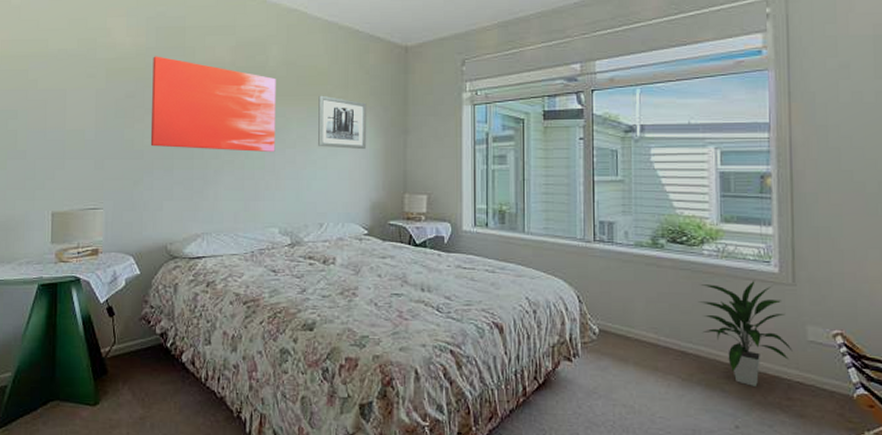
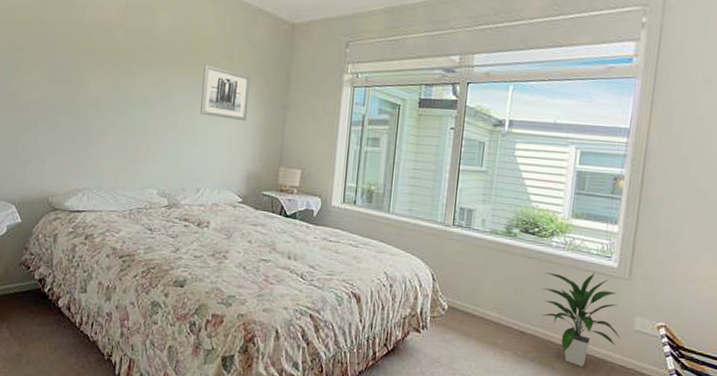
wall art: present [150,56,276,153] -> none [36,10,164,117]

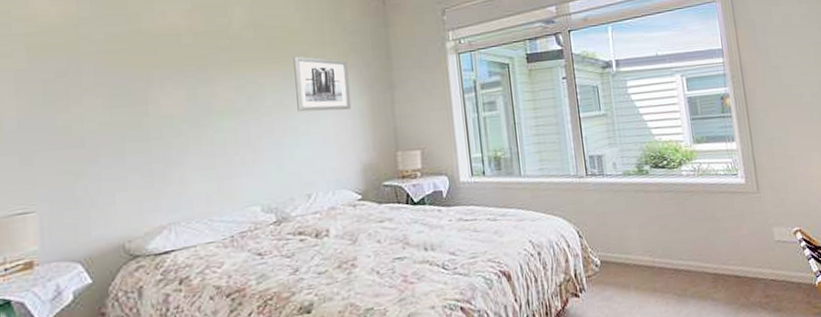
indoor plant: present [541,272,620,367] -> none [683,192,765,291]

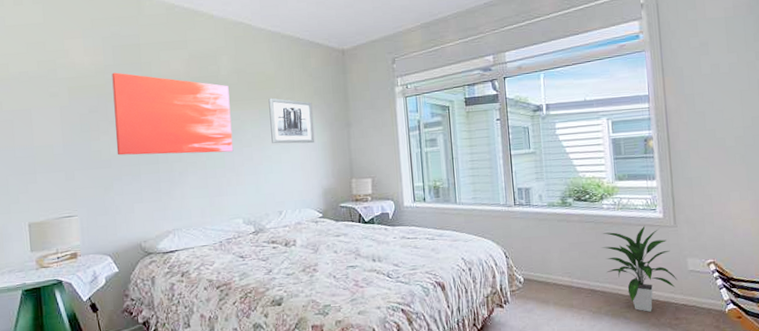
wall art: none [88,26,249,132] -> present [112,72,234,156]
indoor plant: none [683,192,765,291] -> present [602,225,677,312]

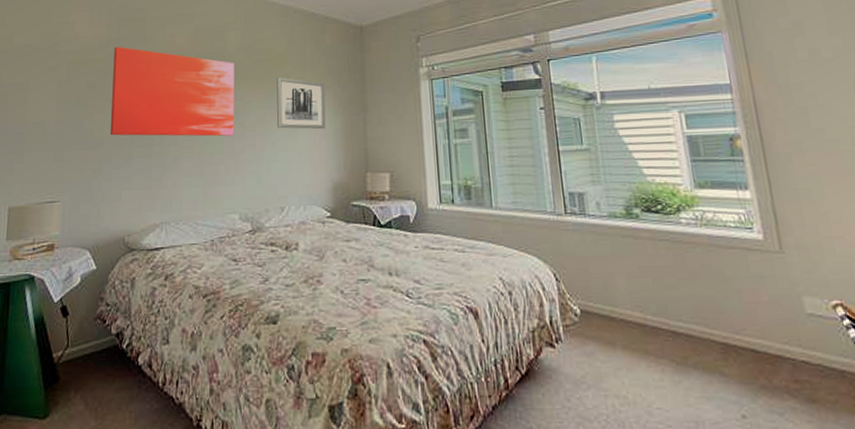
indoor plant: present [602,225,677,312] -> none [682,248,792,368]

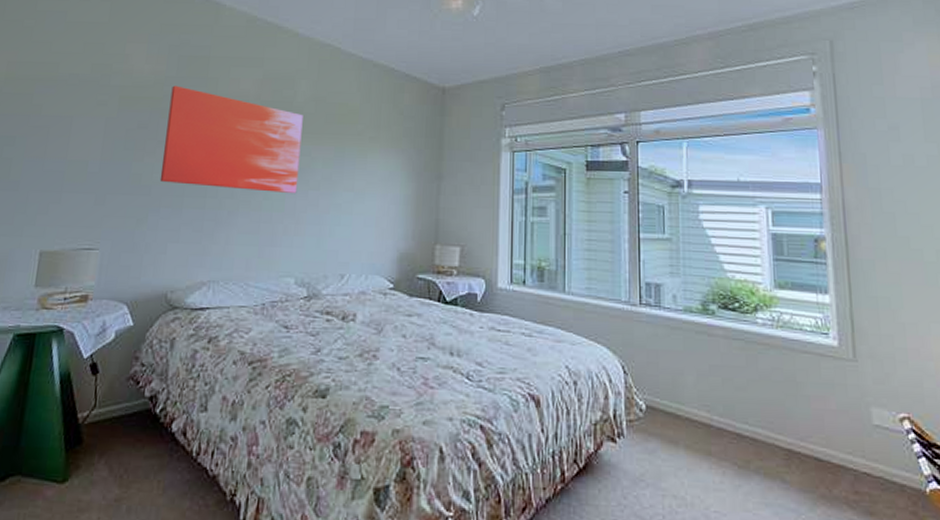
wall art: present [277,77,326,130] -> none [344,134,399,195]

